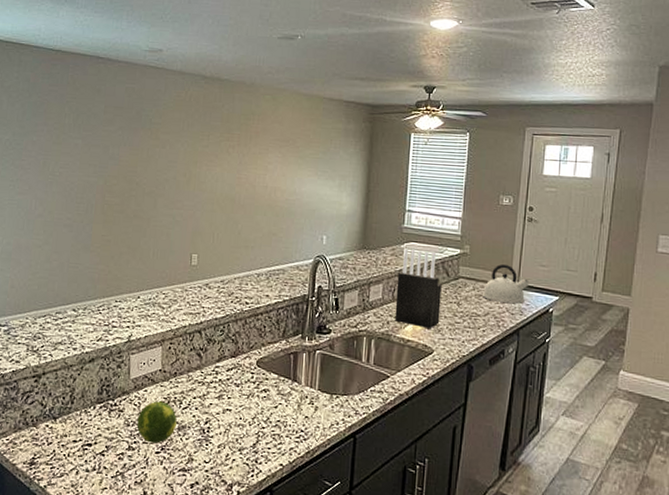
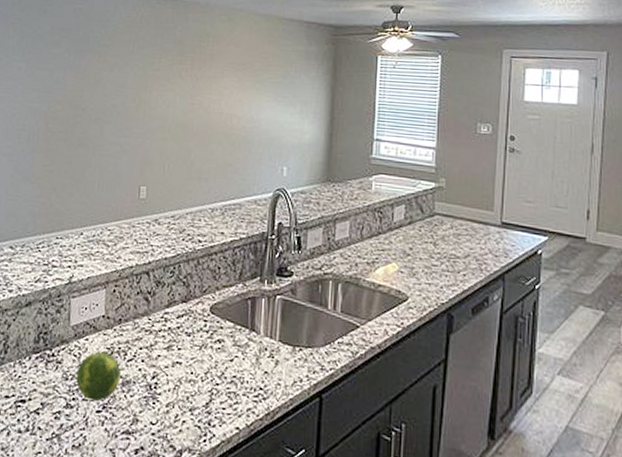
knife block: present [394,248,442,329] -> none [363,181,416,273]
kettle: present [481,263,530,303] -> none [460,199,514,244]

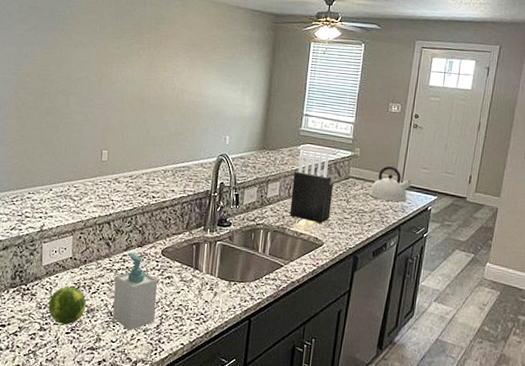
soap bottle: none [152,309,206,410] -> present [112,252,158,331]
knife block: none [363,181,416,273] -> present [289,149,333,224]
kettle: none [460,199,514,244] -> present [369,165,412,202]

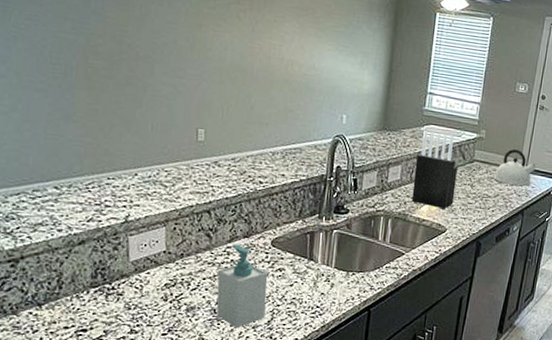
fruit: present [48,286,86,325] -> none [139,283,185,326]

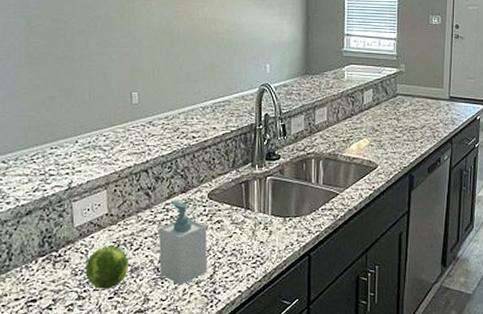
fruit: none [139,283,185,326] -> present [85,246,129,289]
knife block: present [411,131,458,210] -> none [340,71,382,146]
kettle: present [493,148,536,186] -> none [418,79,459,114]

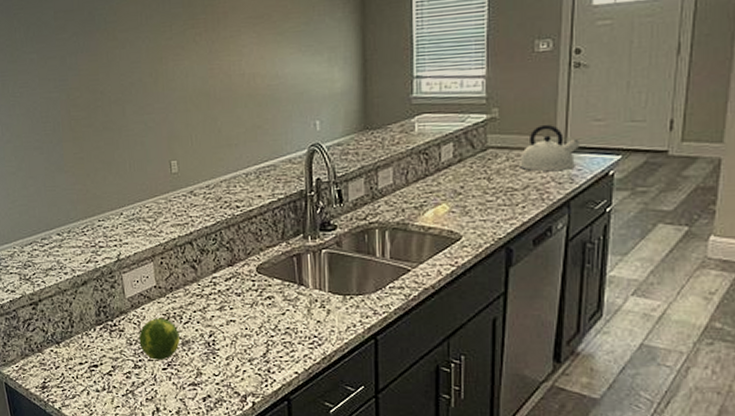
soap bottle: present [159,200,207,286] -> none [207,273,260,362]
kettle: none [418,79,459,114] -> present [518,124,581,171]

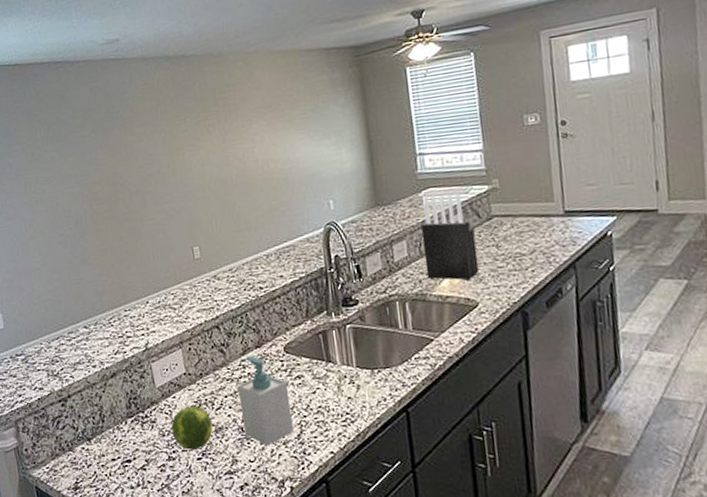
soap bottle: none [207,273,260,362] -> present [238,355,294,446]
knife block: none [409,121,467,213] -> present [420,193,480,280]
kettle: present [518,124,581,171] -> none [522,191,578,236]

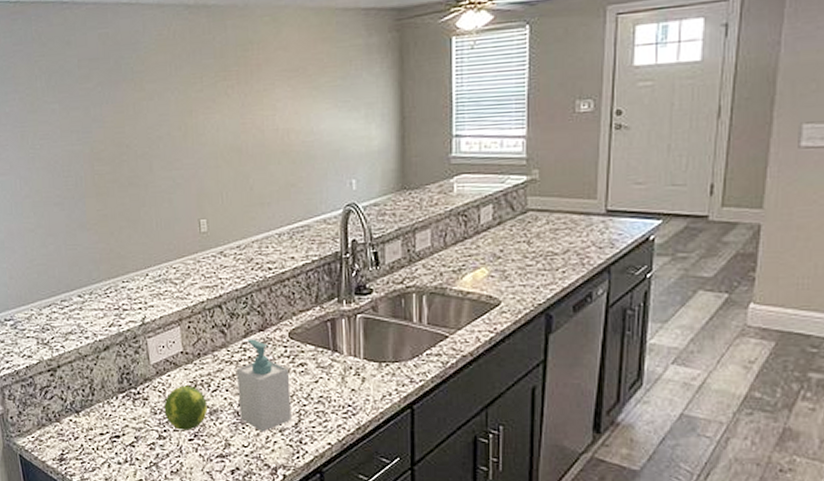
knife block: present [420,193,480,280] -> none [448,182,506,277]

